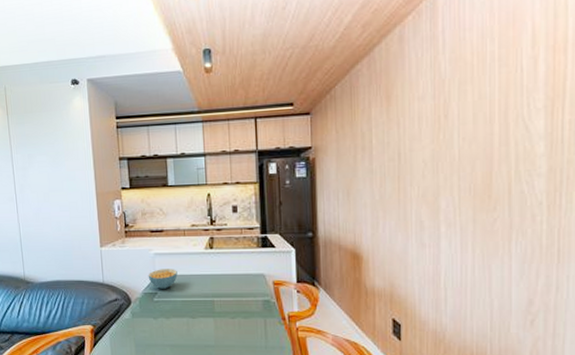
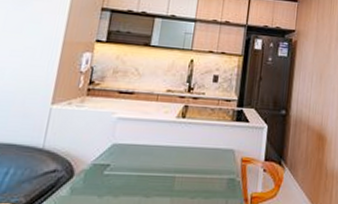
cereal bowl: present [148,269,178,289] -> none [103,136,140,160]

